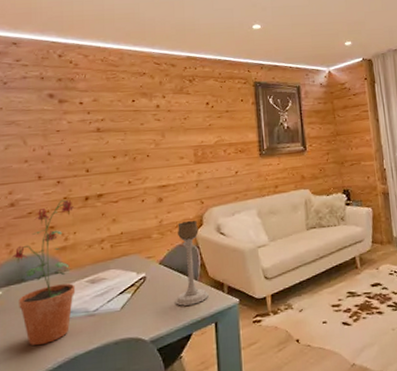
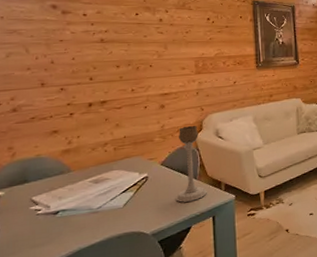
potted plant: present [11,199,76,346] -> none [14,105,80,242]

